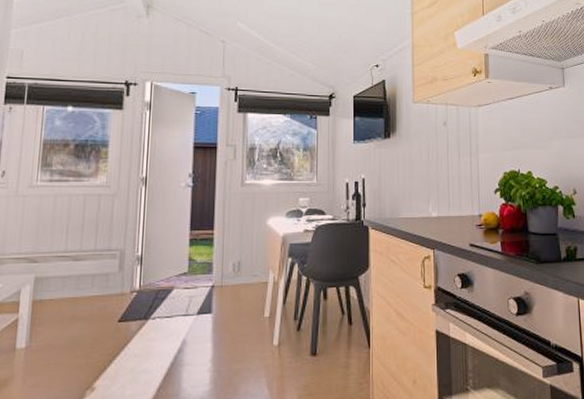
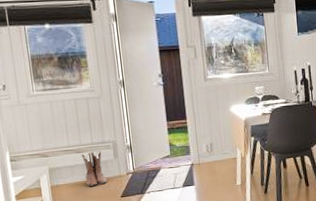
boots: none [77,259,105,304] -> present [81,150,108,186]

